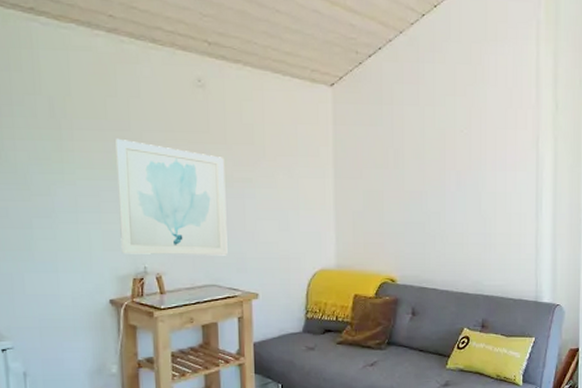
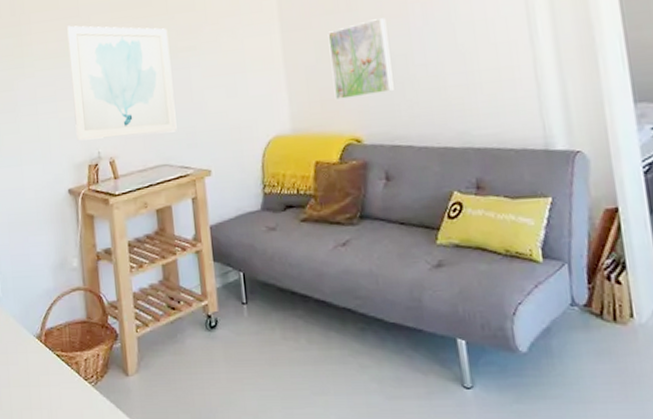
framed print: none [376,179,427,245] -> present [327,18,394,101]

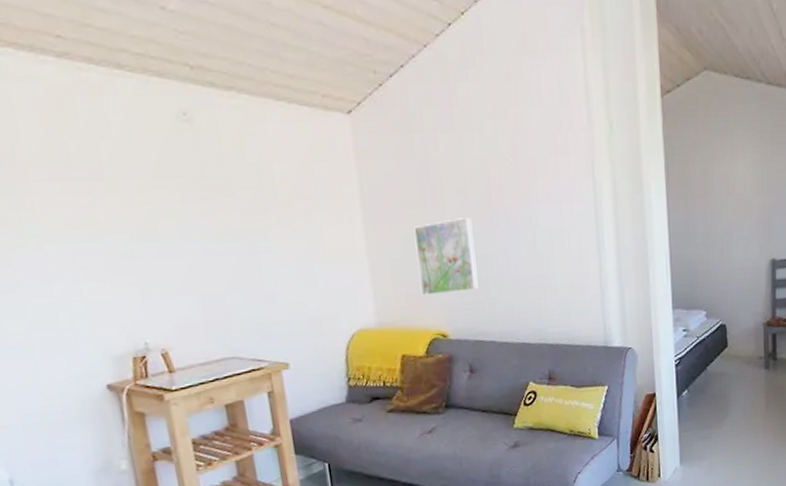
wall art: present [67,25,177,141] -> none [86,190,246,330]

